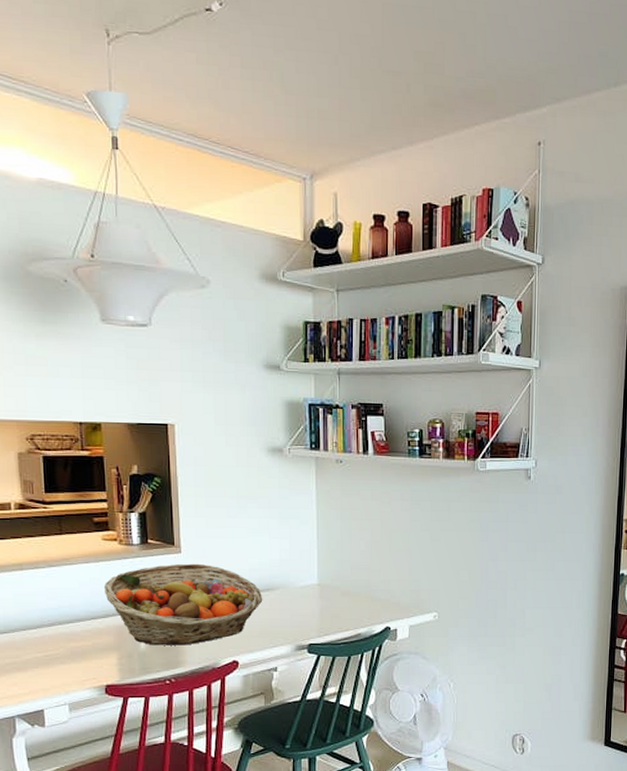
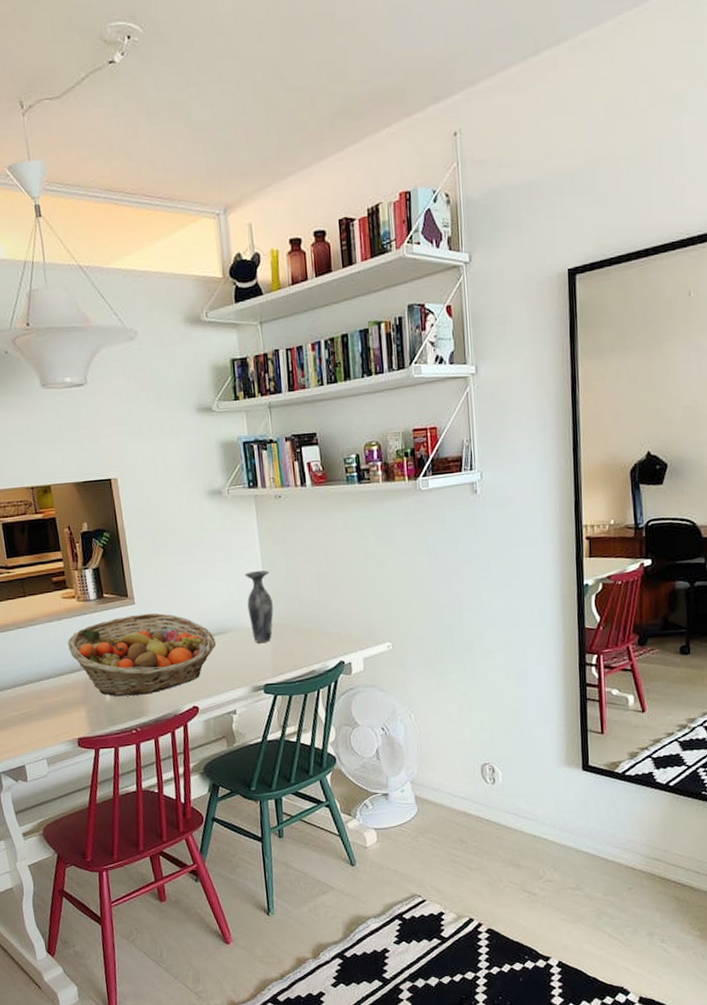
vase: none [298,532,324,602] -> present [244,570,274,643]

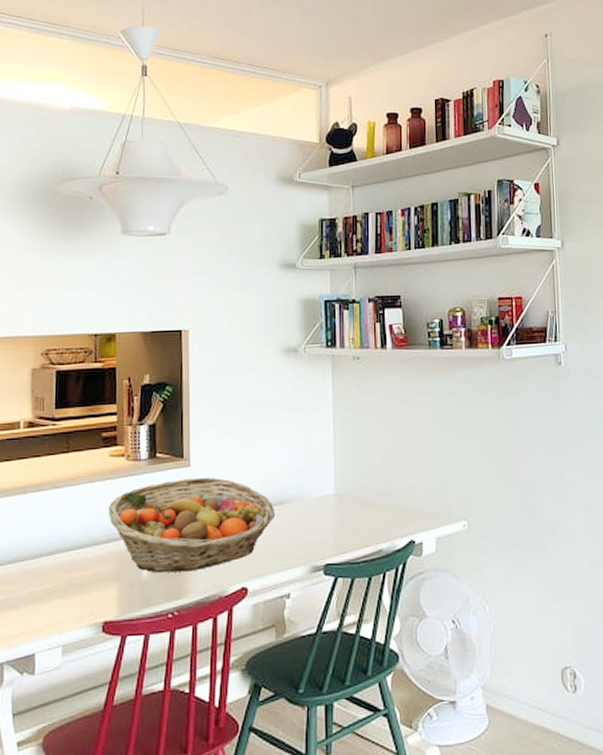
vase: present [244,570,274,643] -> none [314,436,341,516]

